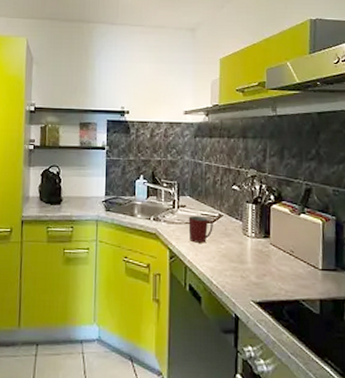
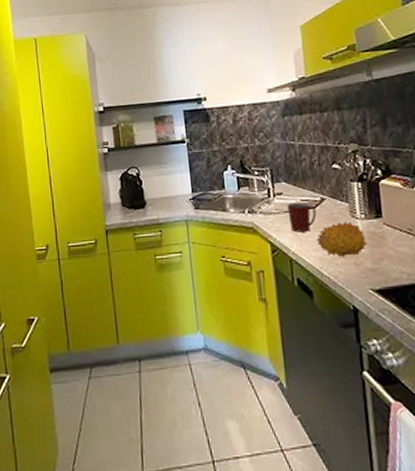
fruit: none [211,237,255,270] -> present [317,221,368,258]

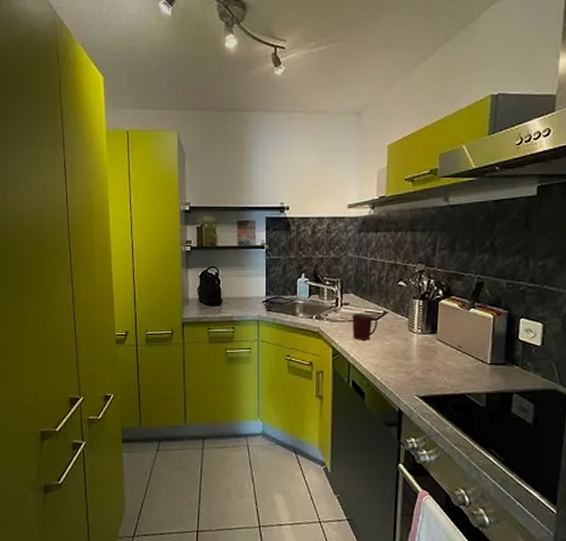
fruit: present [317,221,368,258] -> none [375,334,420,366]

